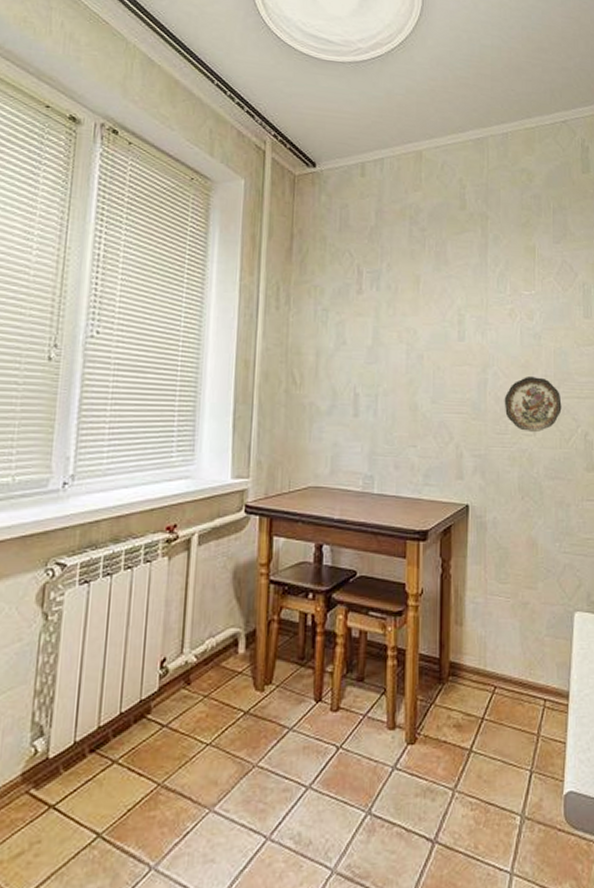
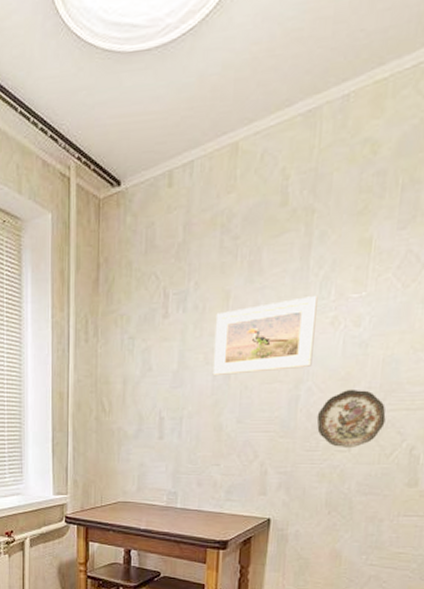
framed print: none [406,289,496,355] -> present [212,296,318,376]

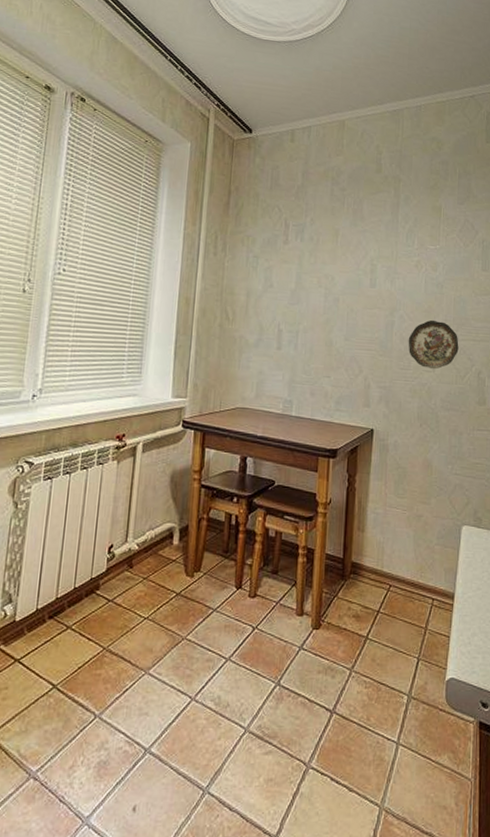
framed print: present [212,296,318,376] -> none [324,243,405,299]

